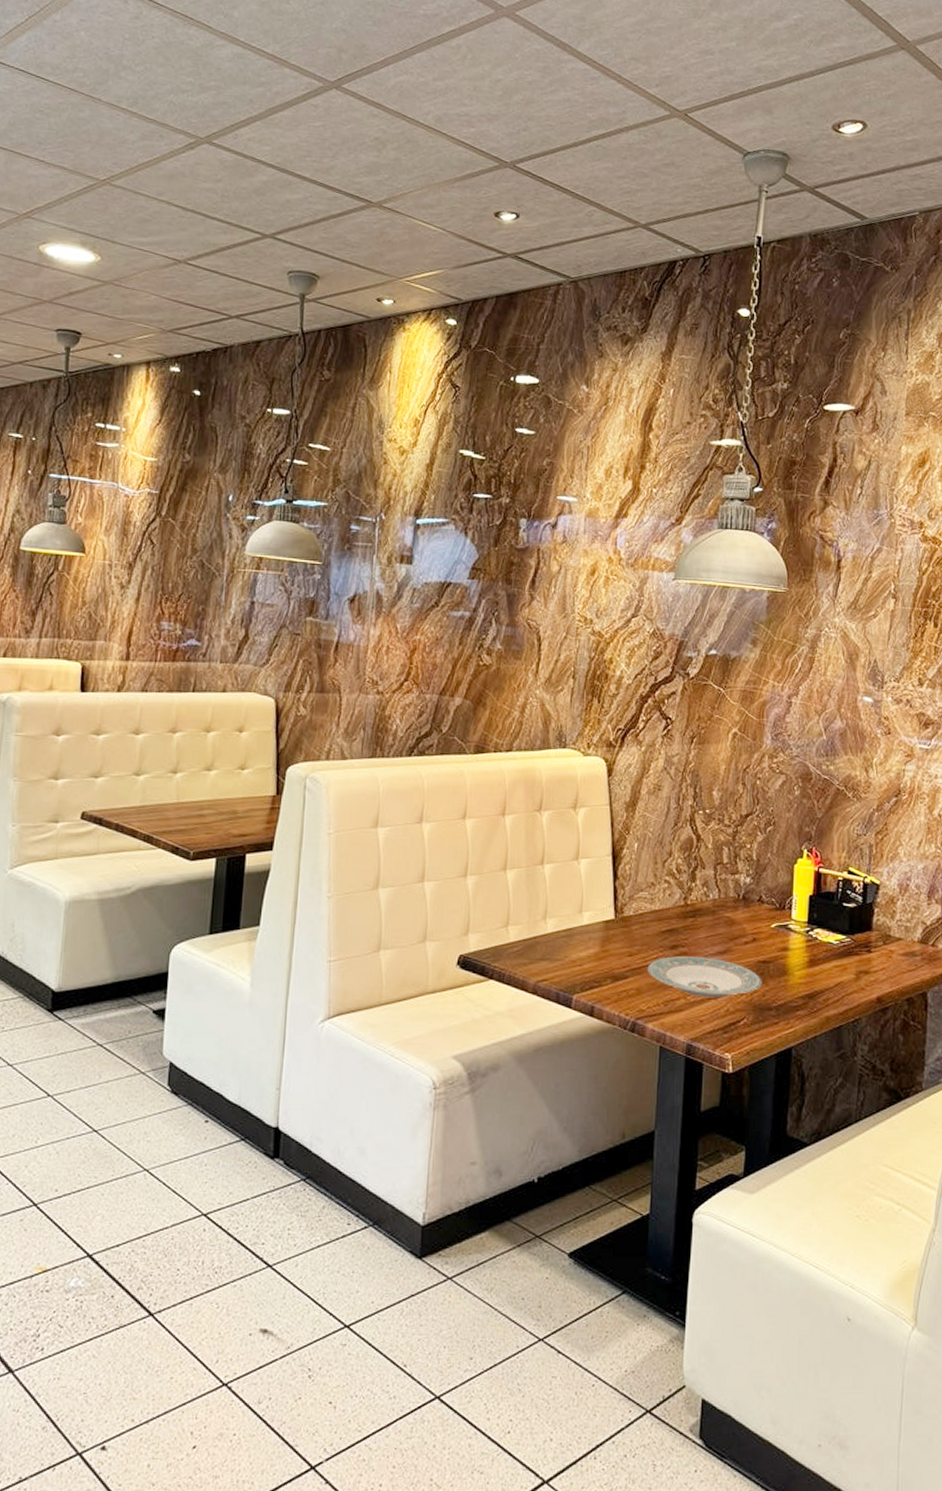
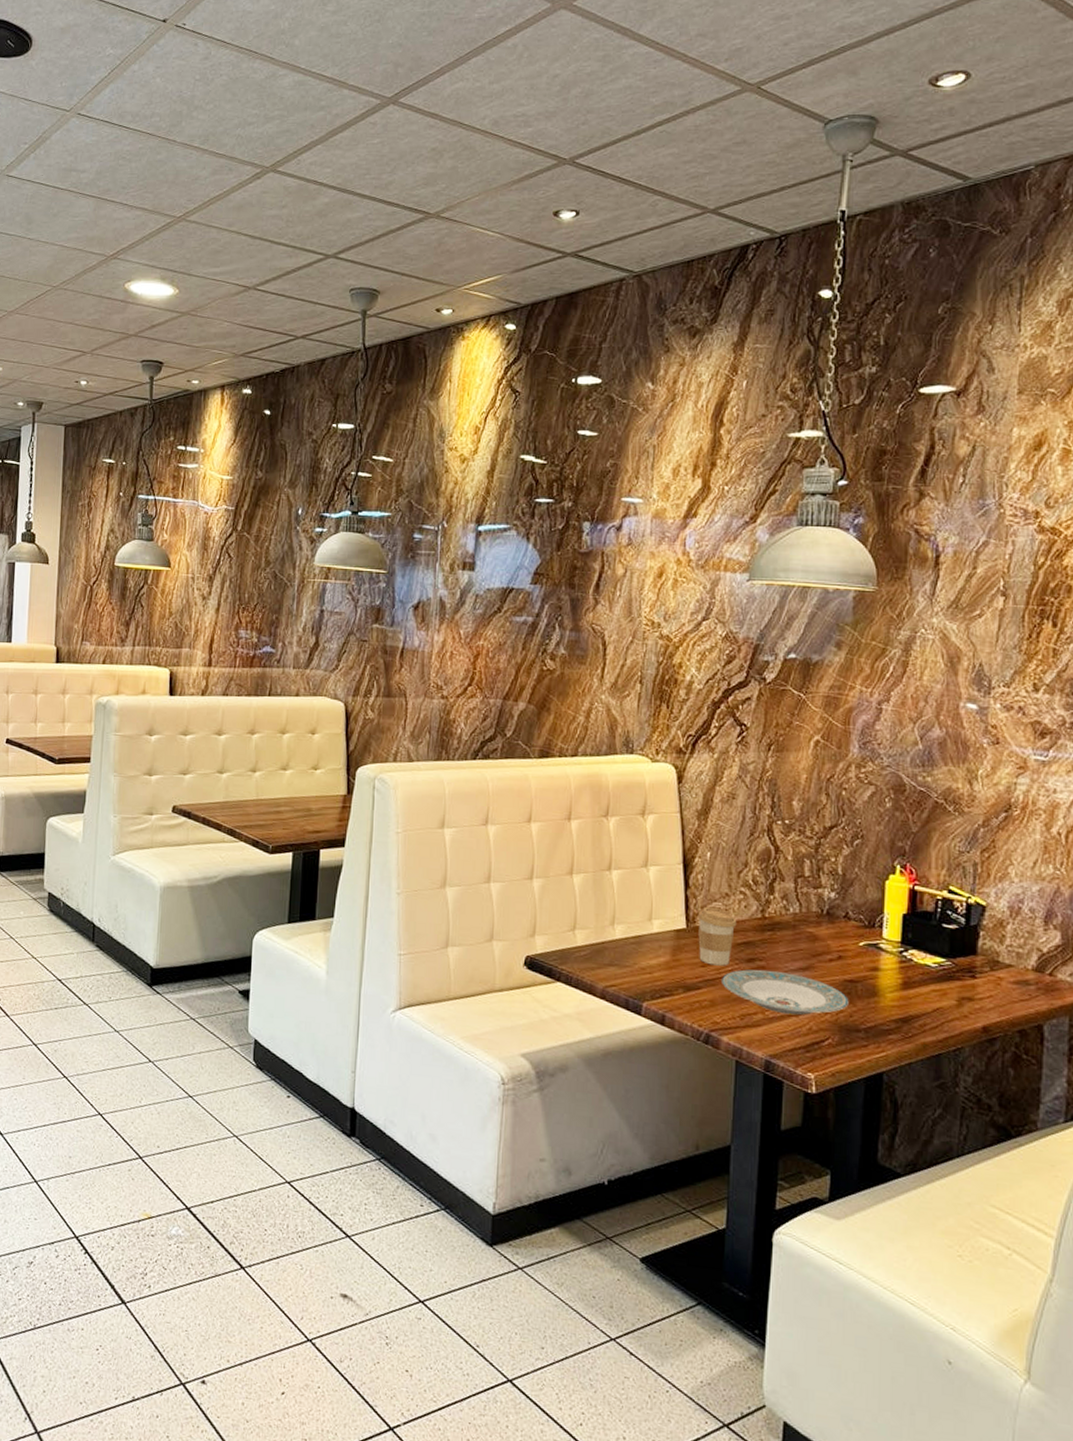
coffee cup: none [625,896,662,954] -> present [697,906,737,966]

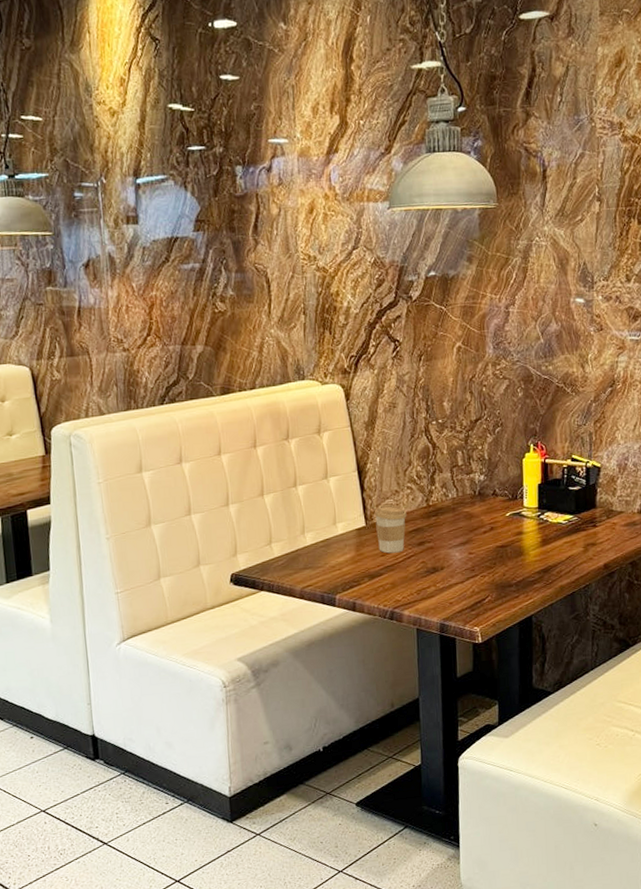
plate: present [722,969,849,1016] -> none [399,548,502,584]

